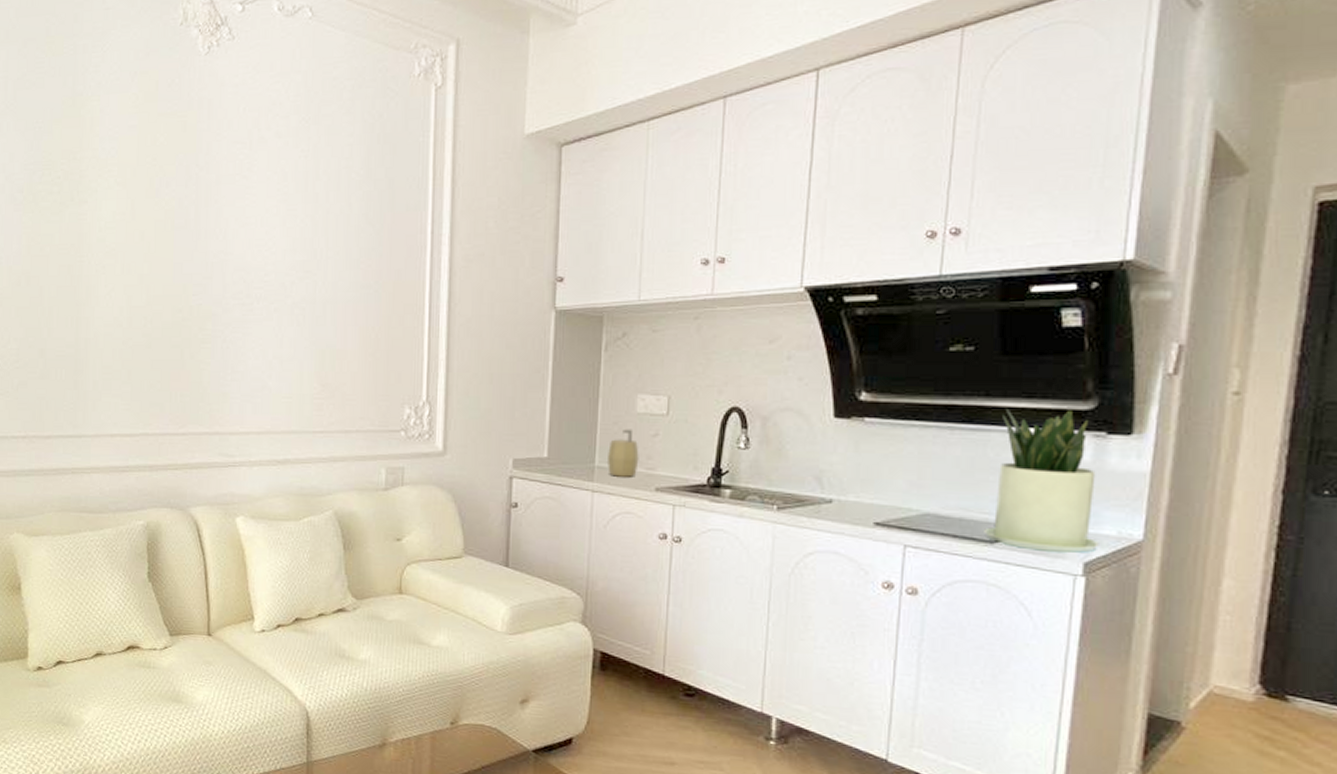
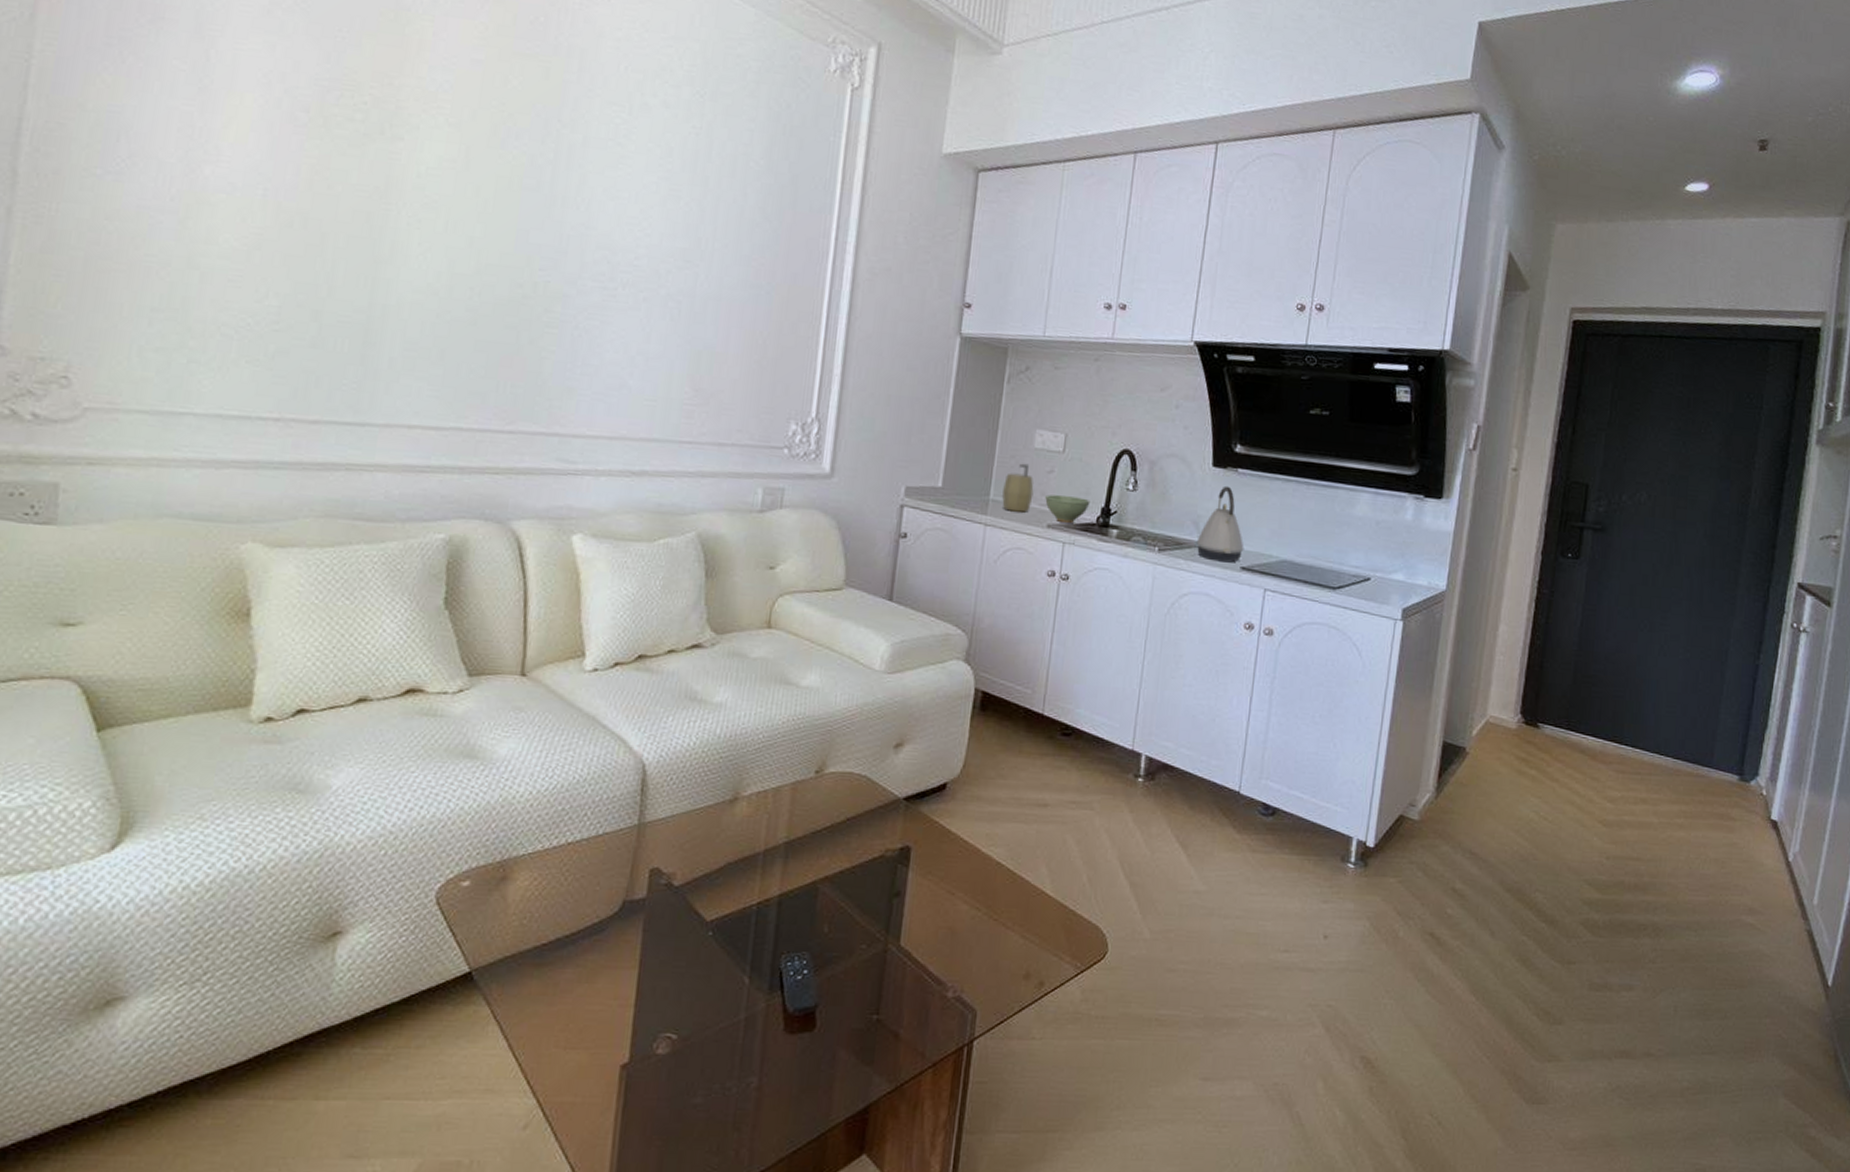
bowl: none [651,458,700,485] -> present [1045,494,1091,523]
kettle: none [820,437,877,519] -> present [1196,485,1244,563]
planter: present [984,409,1099,553] -> none [1329,469,1415,600]

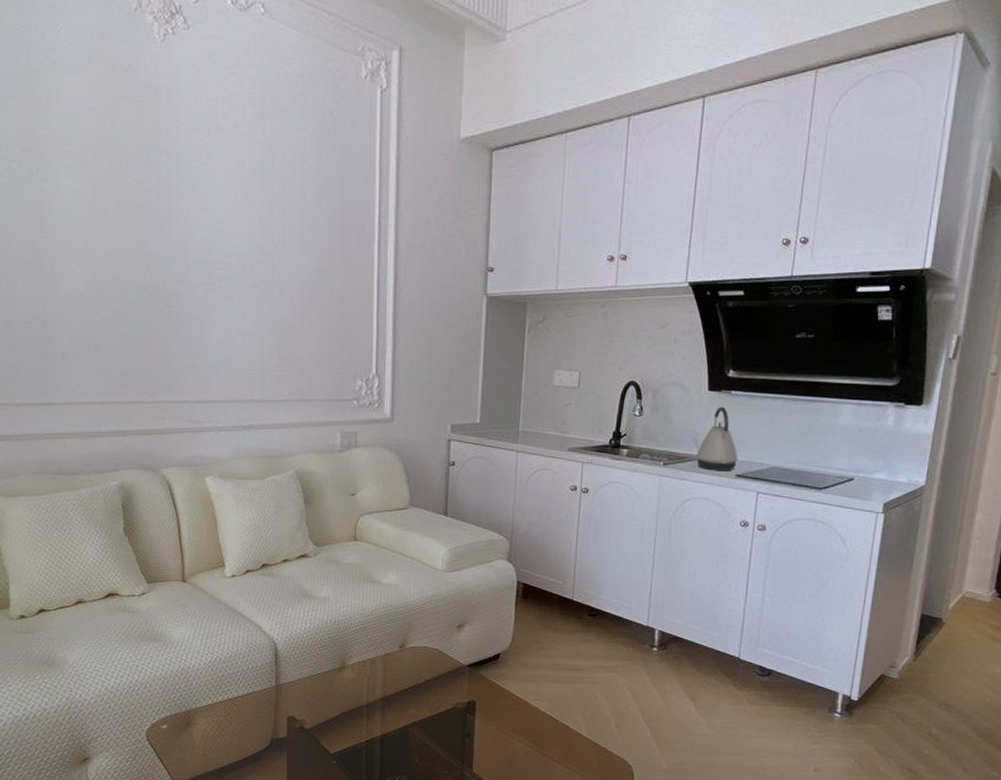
soap dispenser: present [1002,463,1034,513] -> none [530,399,555,440]
bowl: present [1045,494,1091,523] -> none [565,424,604,446]

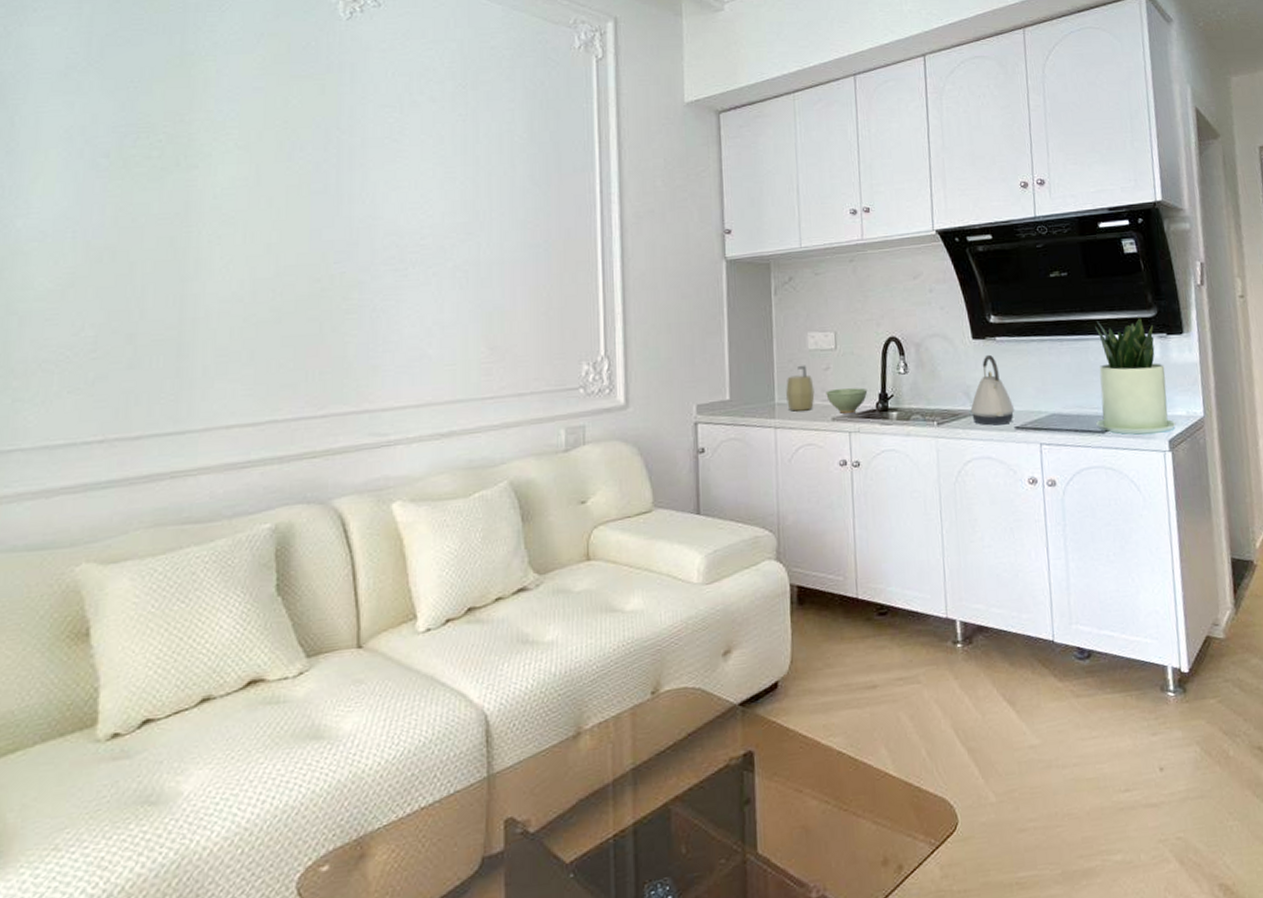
soap dispenser: none [530,399,555,440] -> present [786,365,815,412]
bowl: none [565,424,604,446] -> present [826,388,868,414]
planter: none [815,384,896,496] -> present [1095,318,1176,435]

